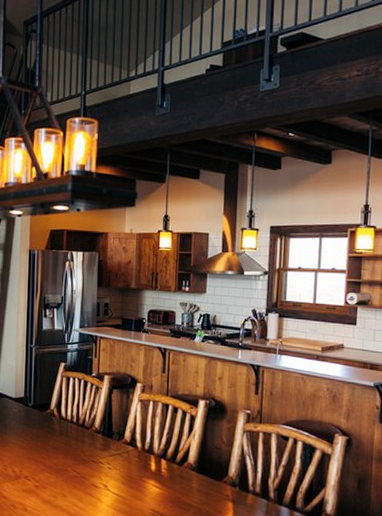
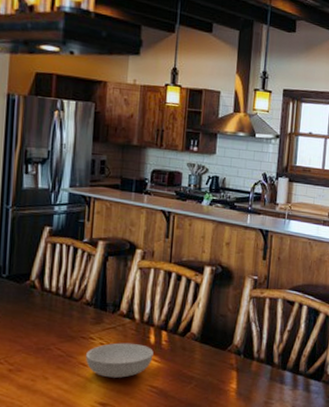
serving bowl: none [96,468,155,501] -> present [86,342,154,378]

